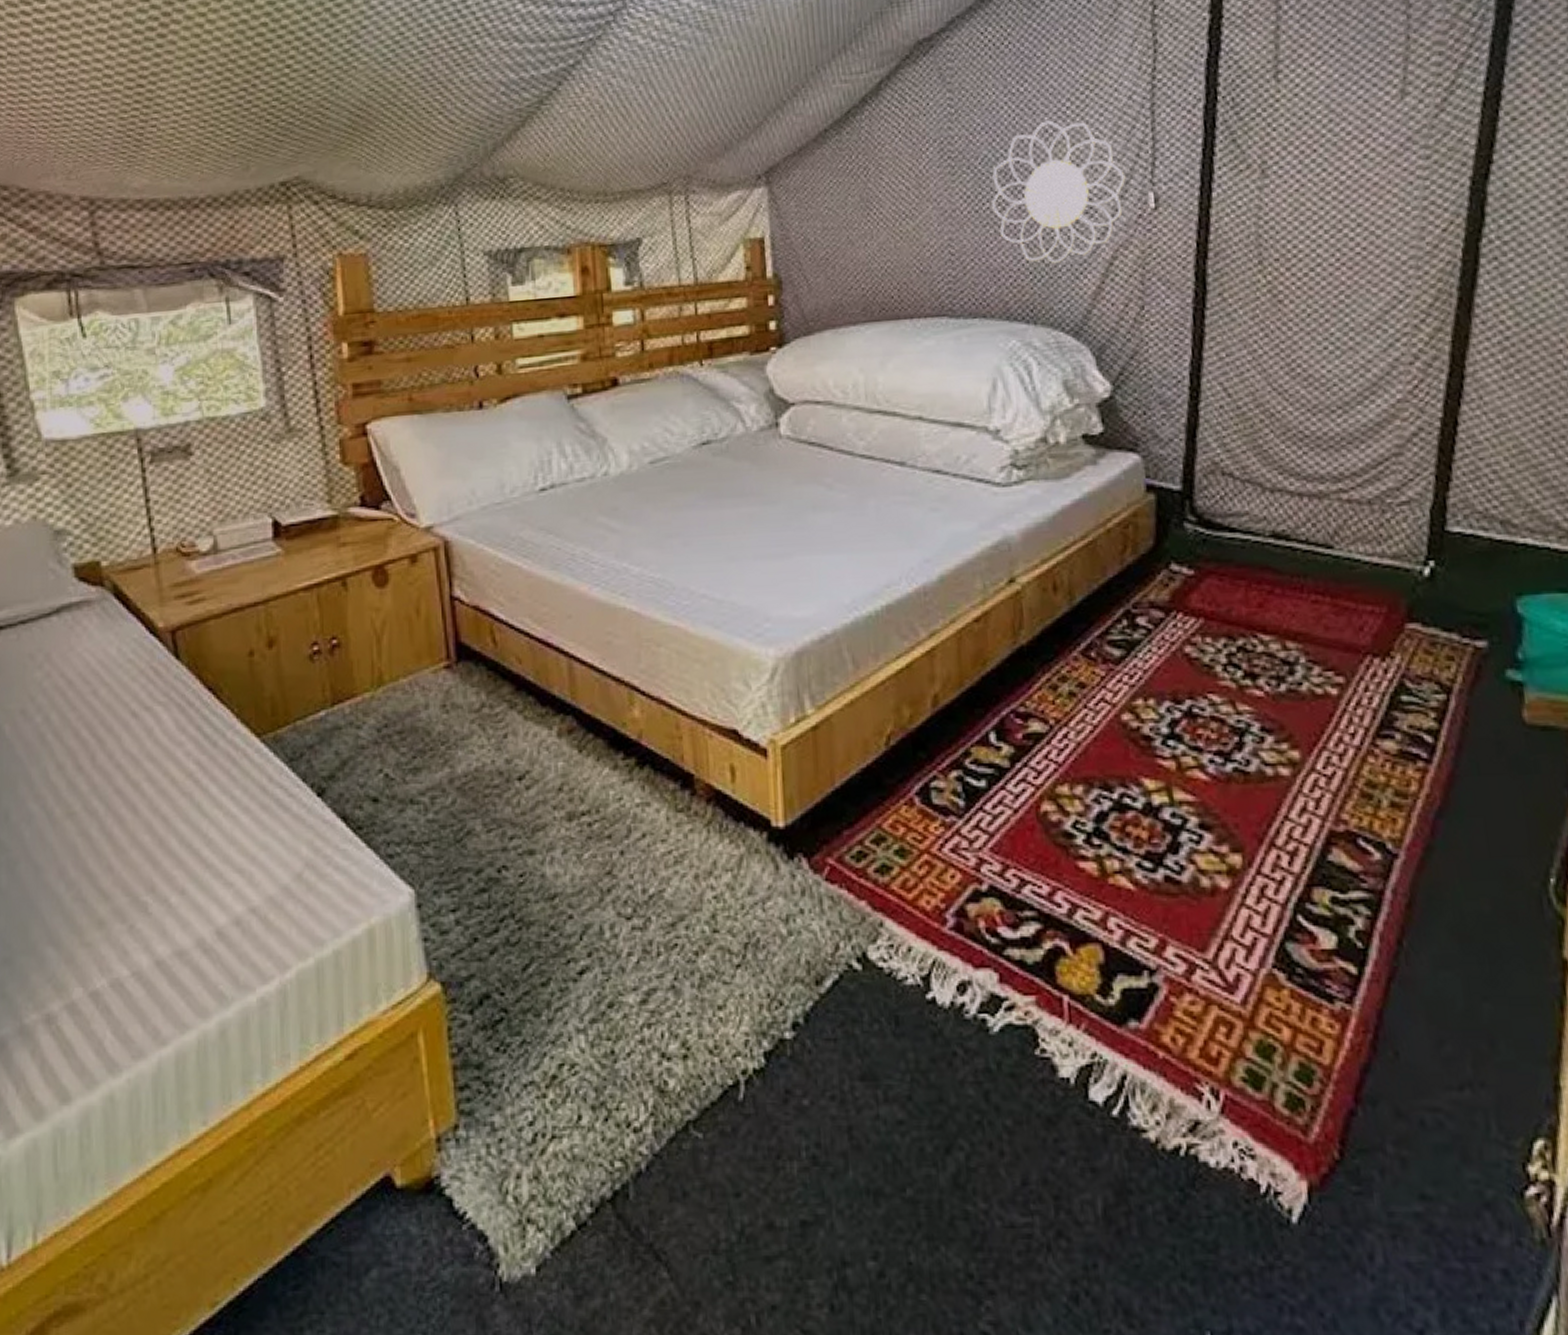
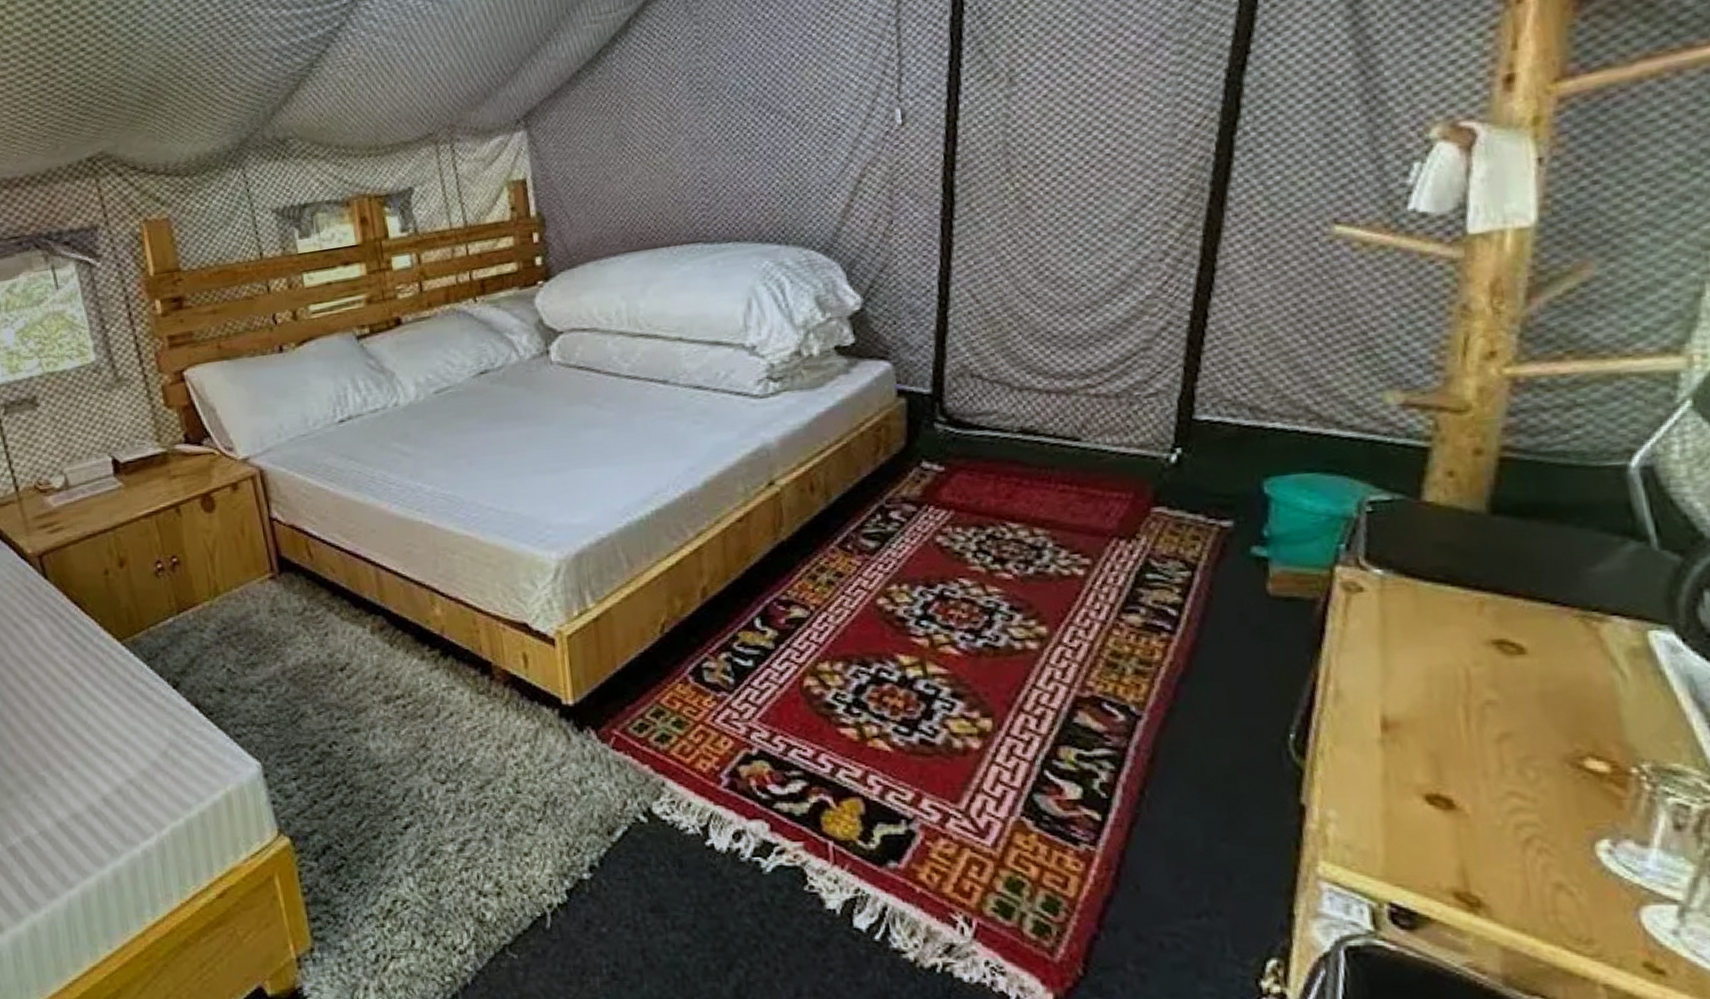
decorative wall piece: present [992,120,1126,265] -> none [741,44,873,186]

